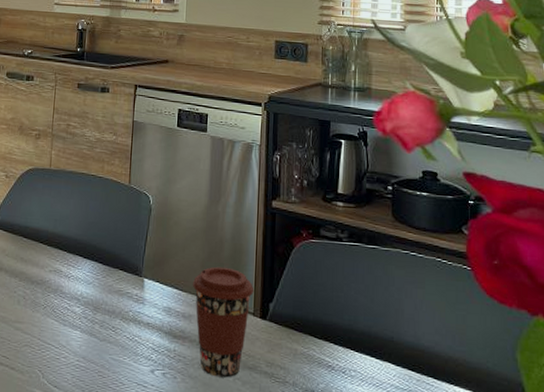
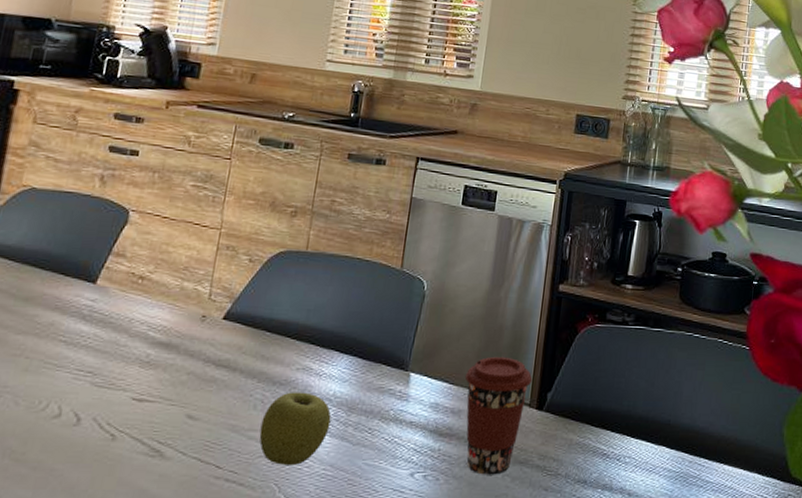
apple: none [24,290,81,355] -> present [259,392,332,465]

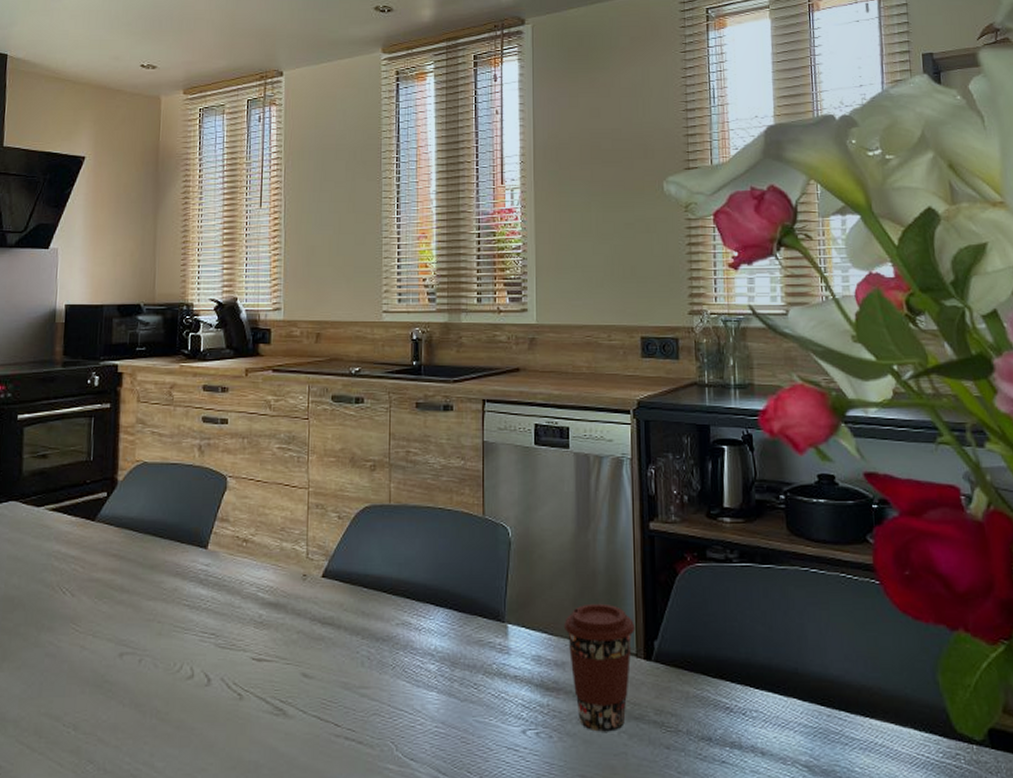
apple: present [259,392,332,465] -> none [370,648,436,722]

